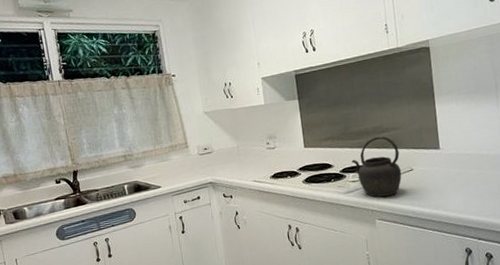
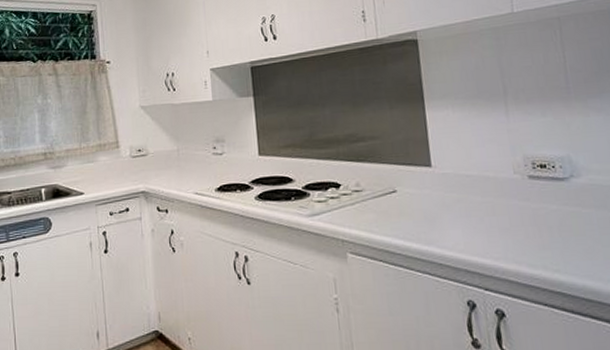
kettle: present [351,136,402,197] -> none [317,146,382,224]

